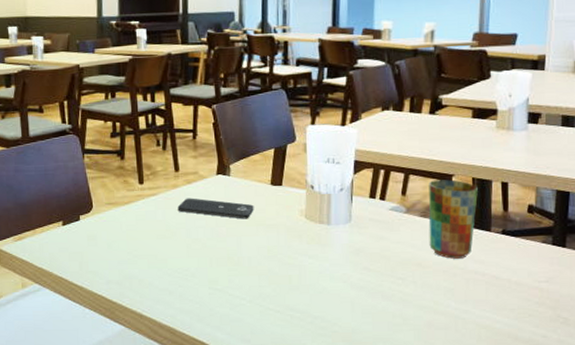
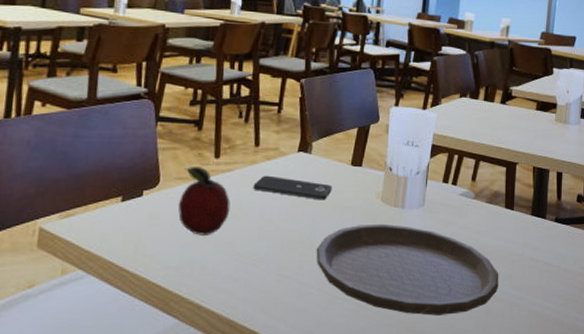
fruit: none [111,191,159,254] -> present [178,165,230,236]
plate: none [244,239,440,327] -> present [316,223,499,316]
cup: present [428,179,478,259] -> none [493,167,537,245]

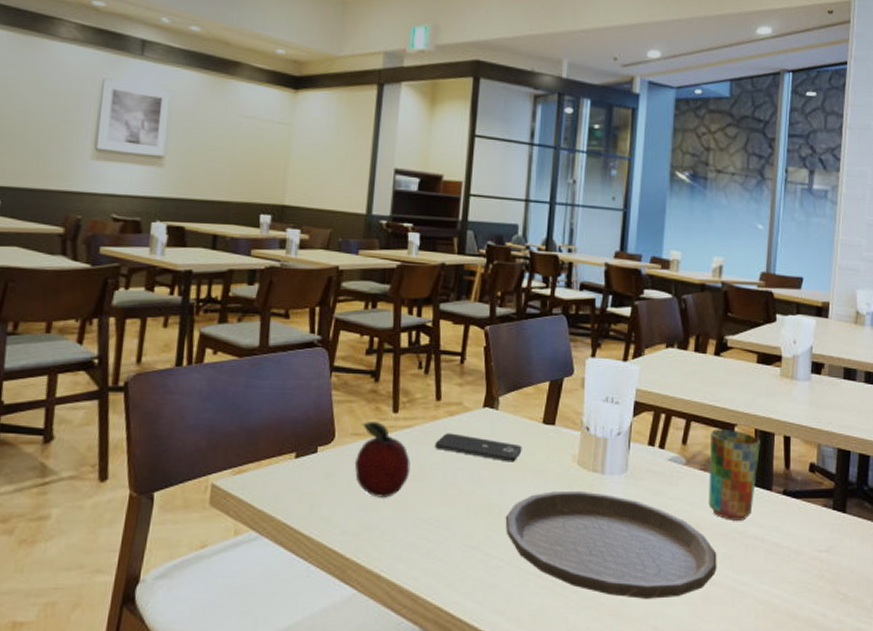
cup: none [493,167,537,245] -> present [708,429,760,521]

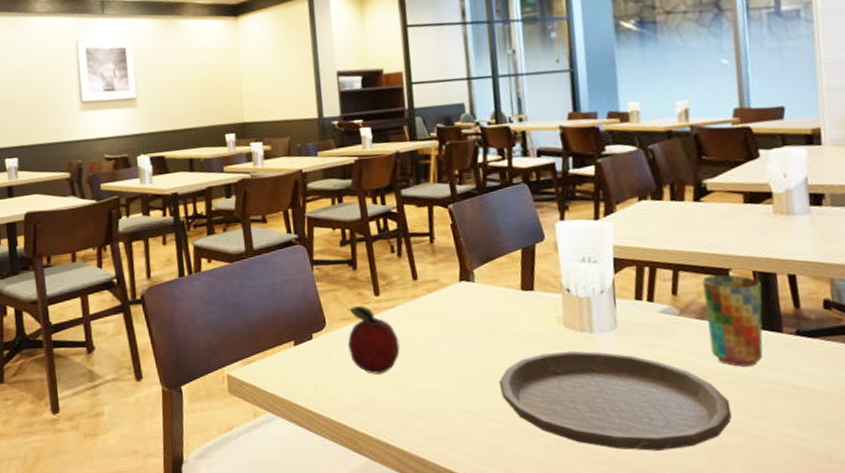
smartphone: present [435,433,522,462] -> none [418,308,505,331]

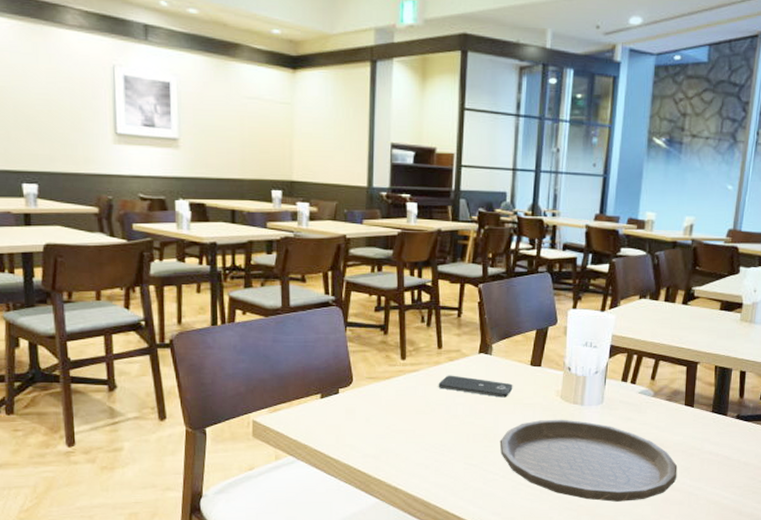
fruit: present [347,305,400,374] -> none [371,366,418,428]
smartphone: none [418,308,505,331] -> present [438,375,513,398]
cup: present [702,274,763,367] -> none [672,367,719,440]

